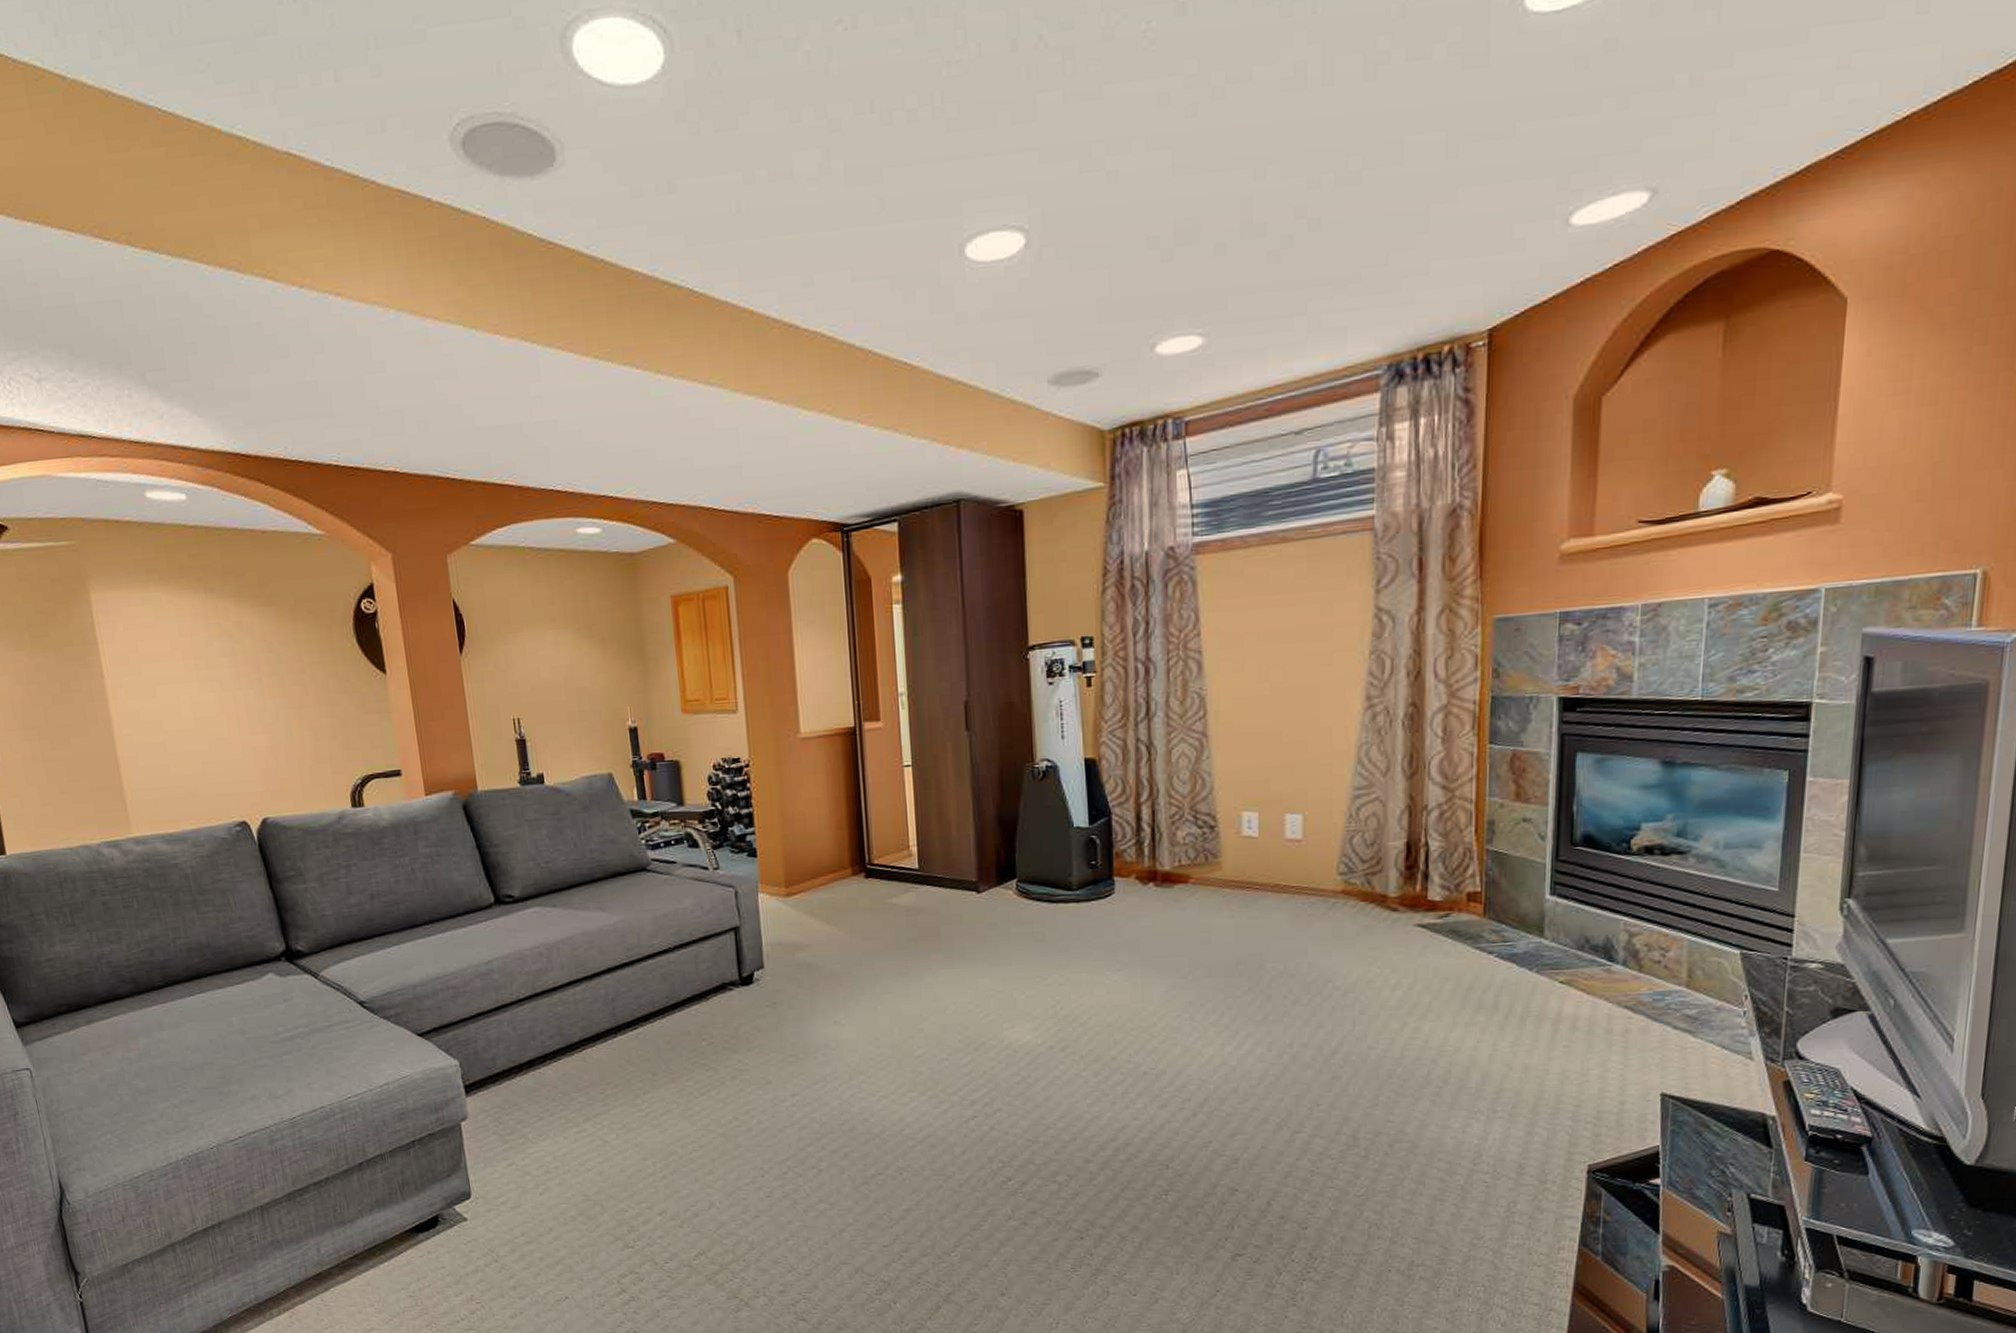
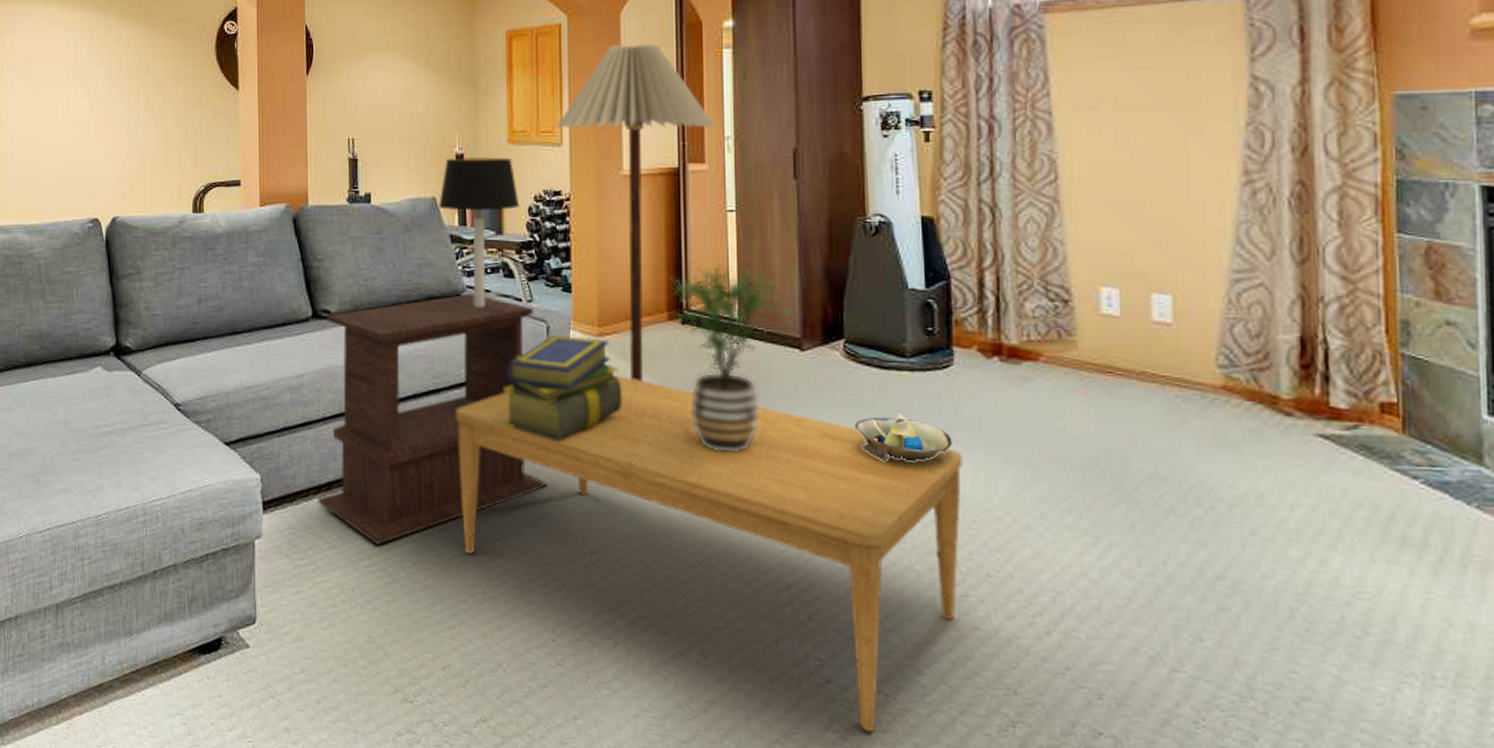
side table: none [510,866,746,1112] -> present [318,293,548,545]
table lamp: none [615,728,699,880] -> present [437,157,520,308]
coffee table: none [651,931,1123,1216] -> present [456,374,963,732]
stack of books: none [697,898,813,999] -> present [504,336,622,442]
floor lamp: none [730,603,889,936] -> present [556,44,715,383]
potted plant: none [852,818,969,992] -> present [670,264,792,452]
decorative bowl: none [1027,941,1114,985] -> present [854,413,952,461]

